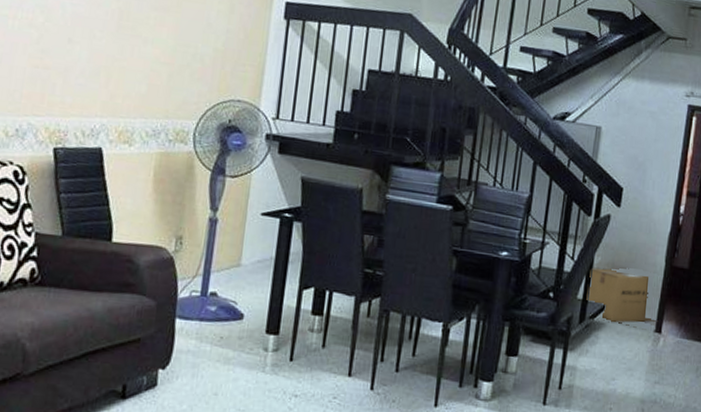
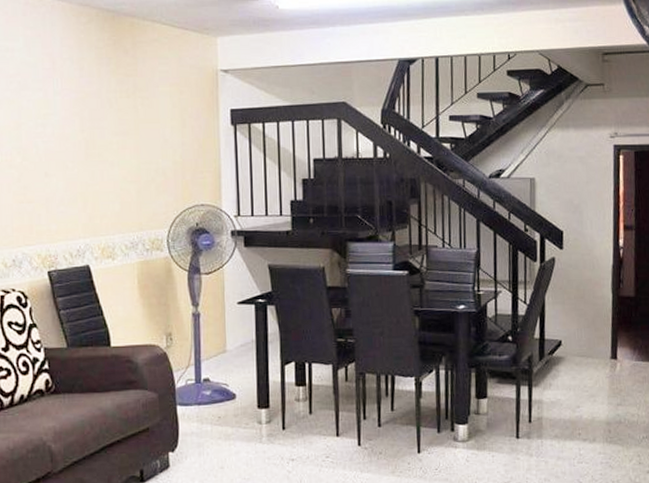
box: present [586,268,658,323] -> none [542,307,613,356]

